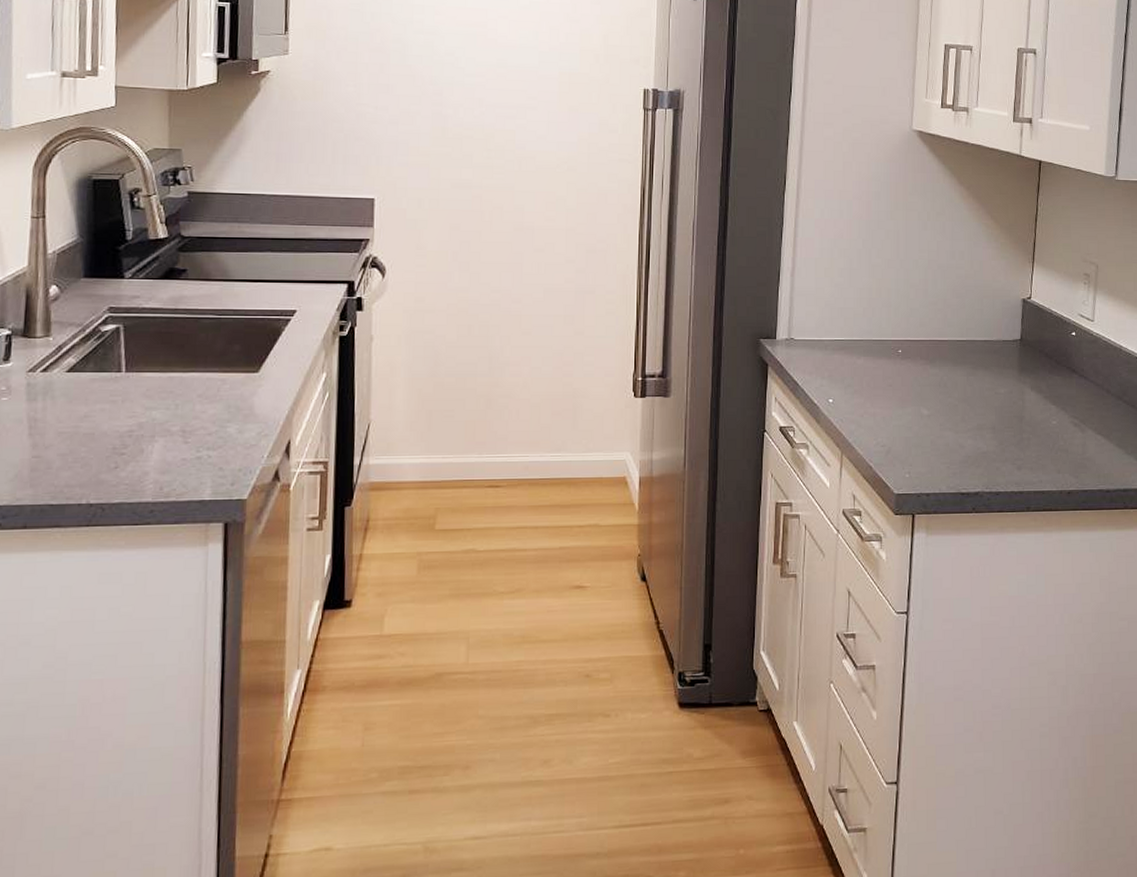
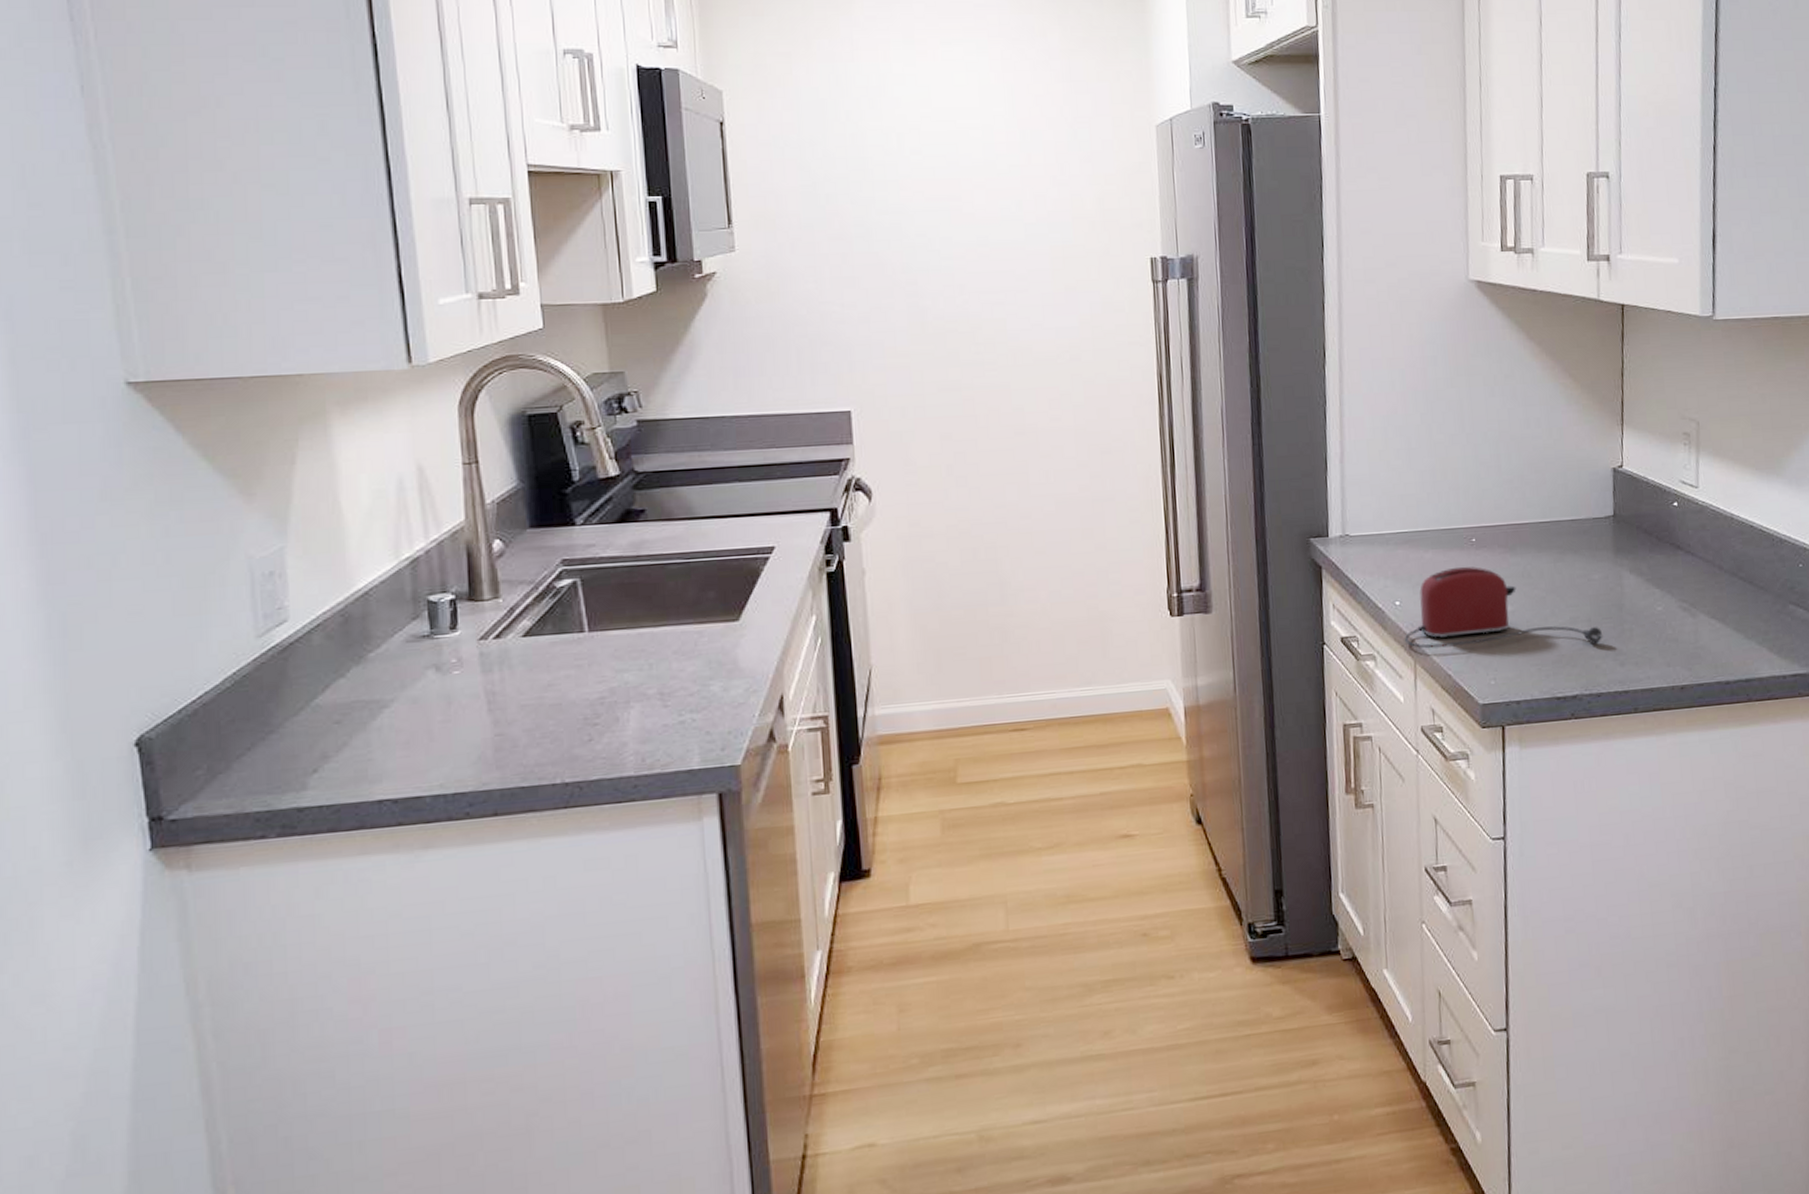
toaster: none [834,373,1006,449] -> present [1404,566,1605,649]

